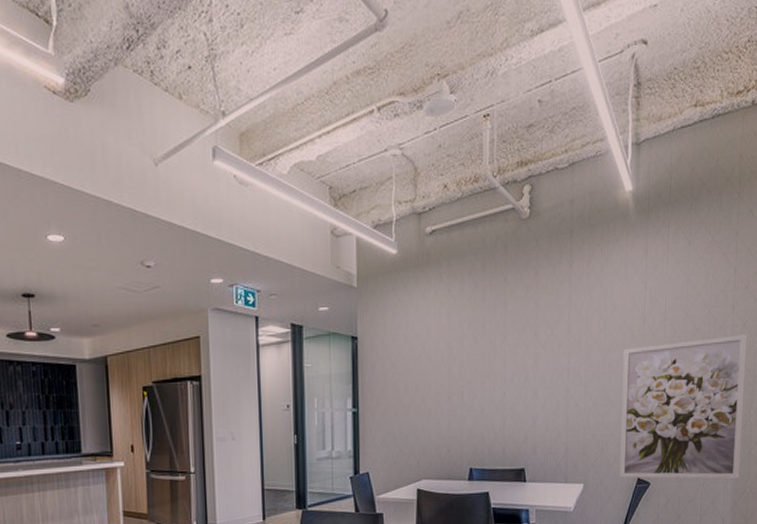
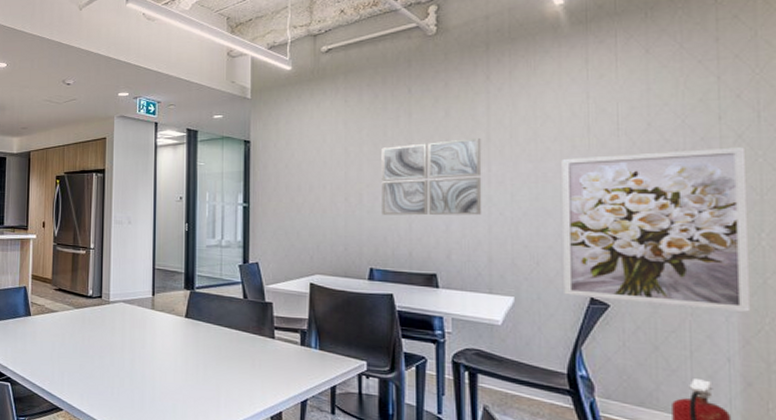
wall art: none [480,329,564,413] -> present [381,137,482,216]

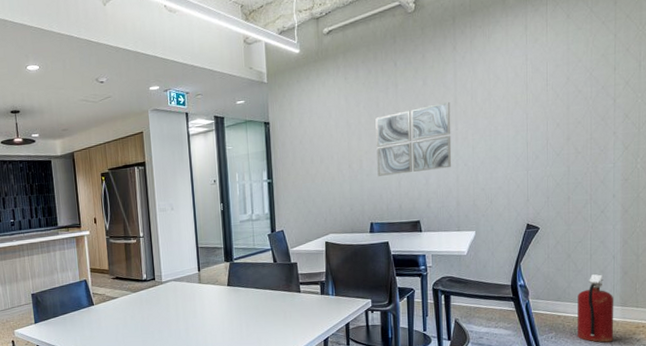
wall art: present [561,147,751,312] -> none [508,91,631,224]

